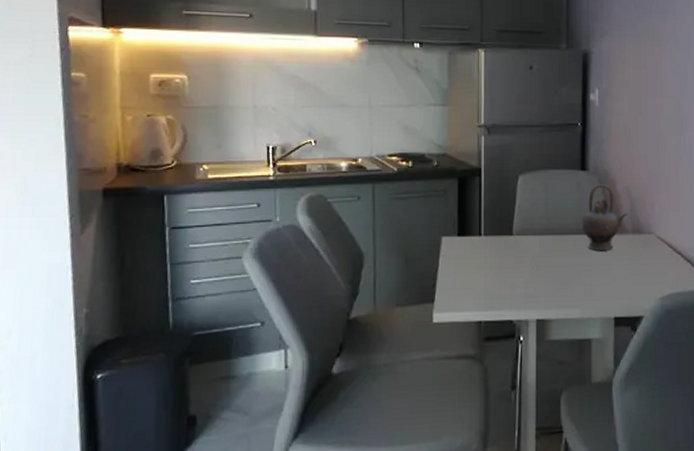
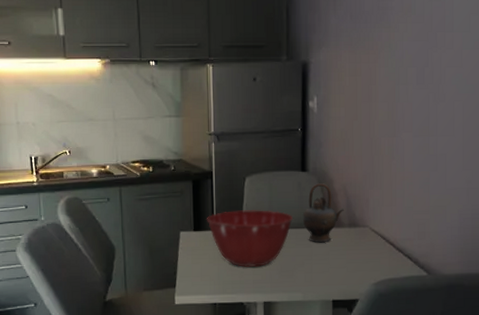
mixing bowl: none [473,213,572,280] -> present [207,210,294,268]

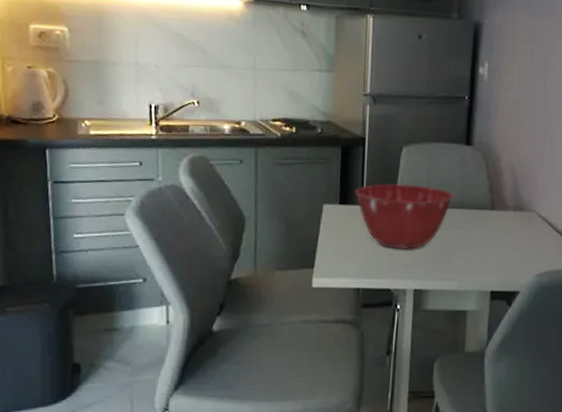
teapot: present [302,183,345,242] -> none [463,160,511,225]

